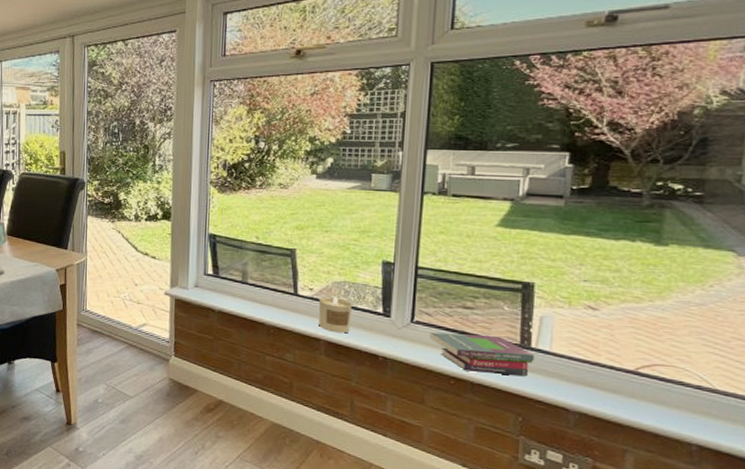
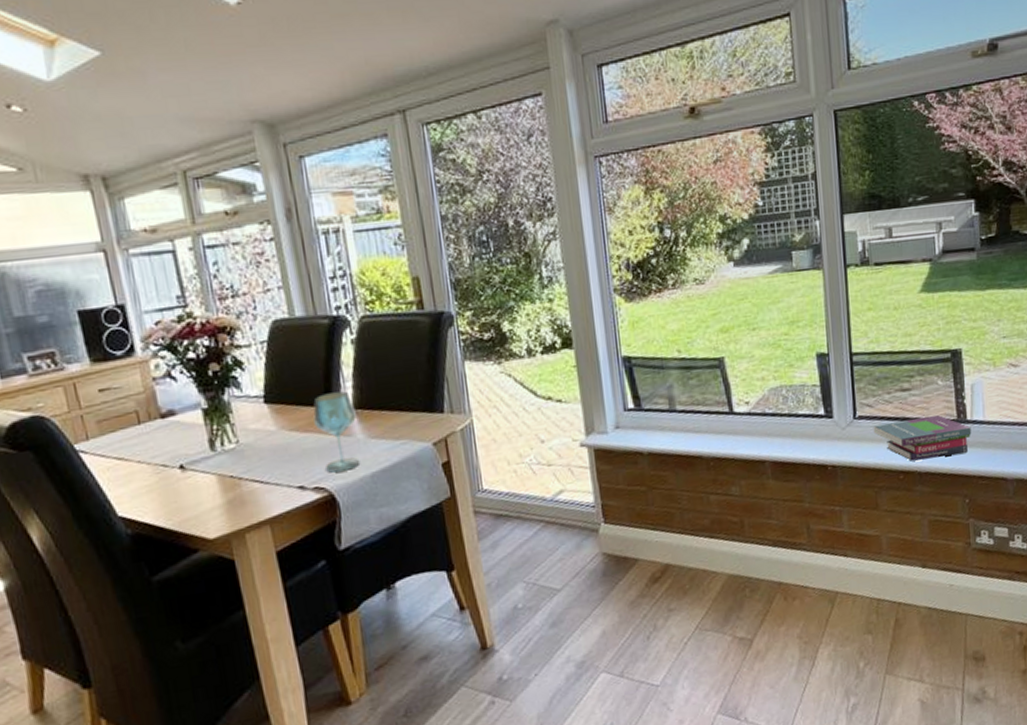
candle: present [318,296,352,334] -> none [757,405,795,450]

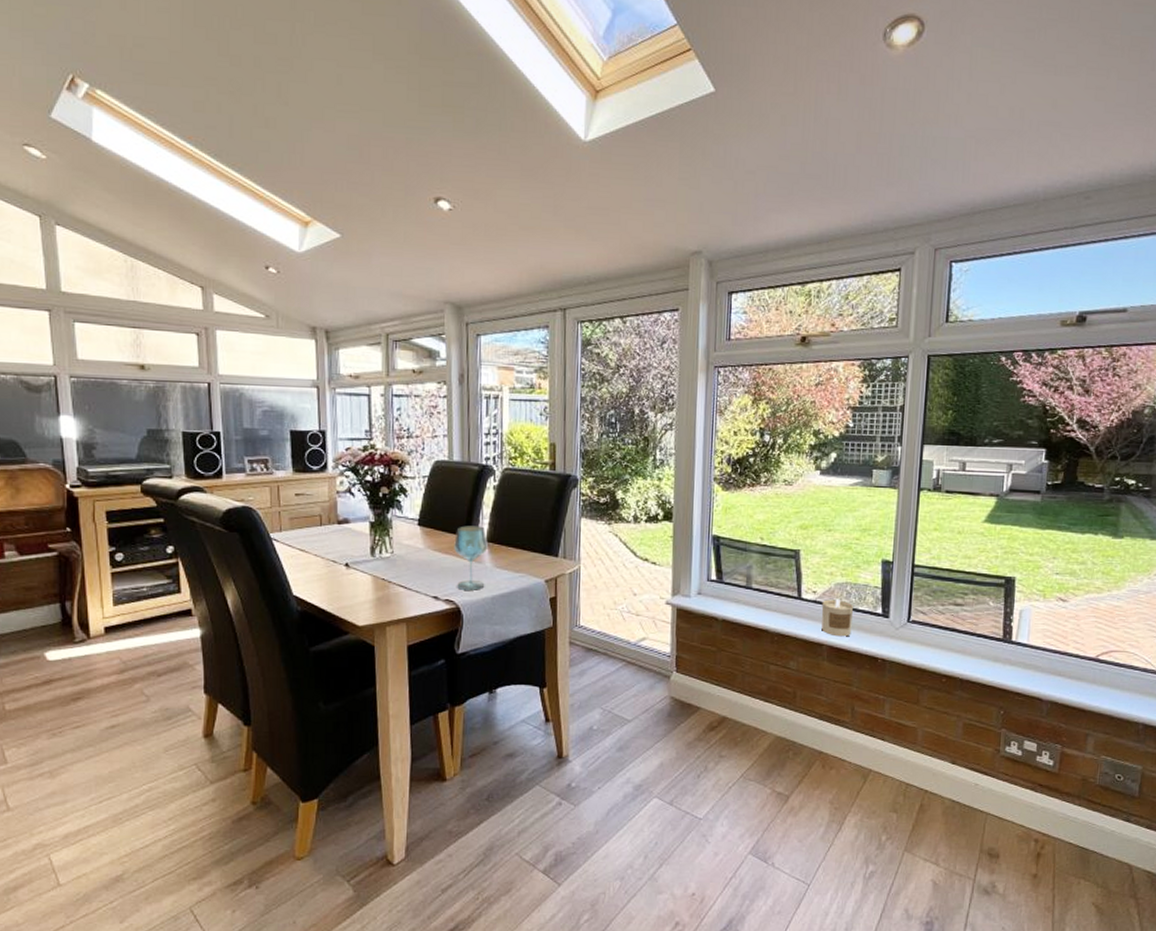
candle: none [757,405,795,450] -> present [821,598,853,637]
books: present [873,414,972,461] -> none [924,631,1015,670]

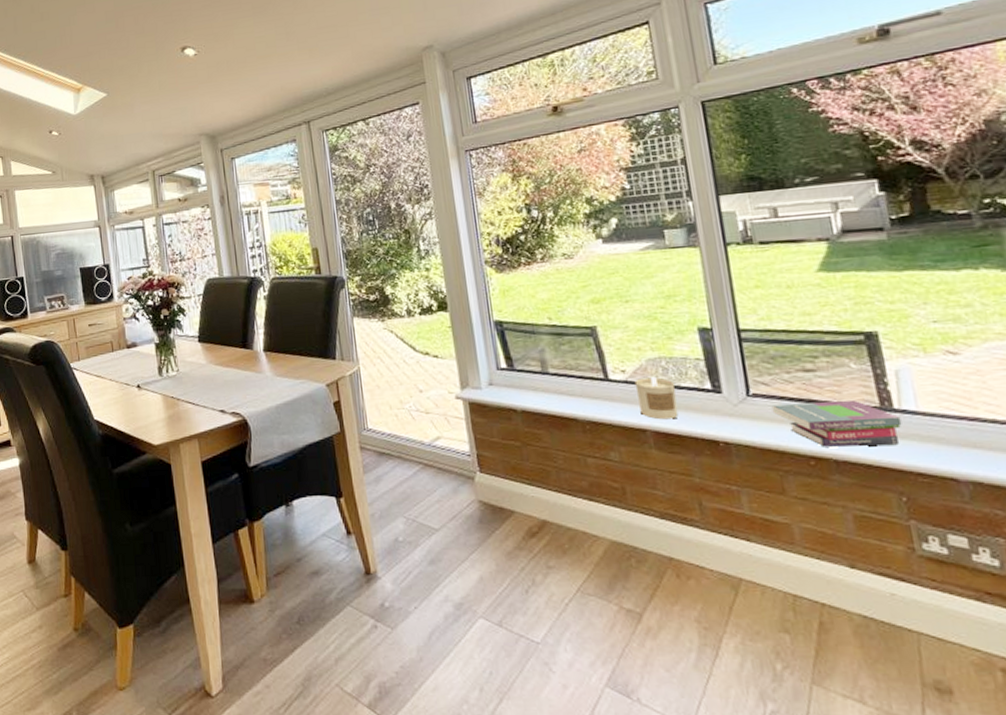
wine glass: present [454,525,488,590] -> none [233,336,267,402]
books: none [924,631,1015,670] -> present [771,399,902,448]

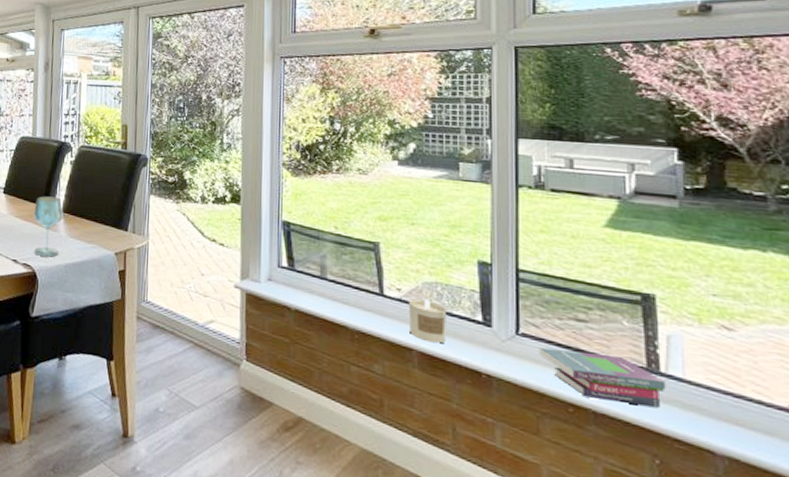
wine glass: none [233,336,267,402] -> present [33,196,63,257]

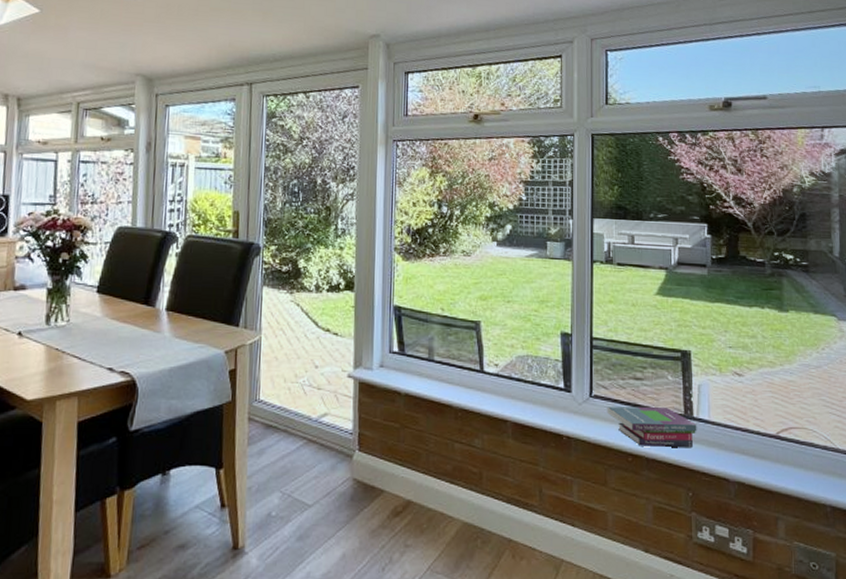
wine glass: present [33,196,63,257] -> none [132,293,168,362]
candle: present [408,299,446,344] -> none [504,372,535,413]

